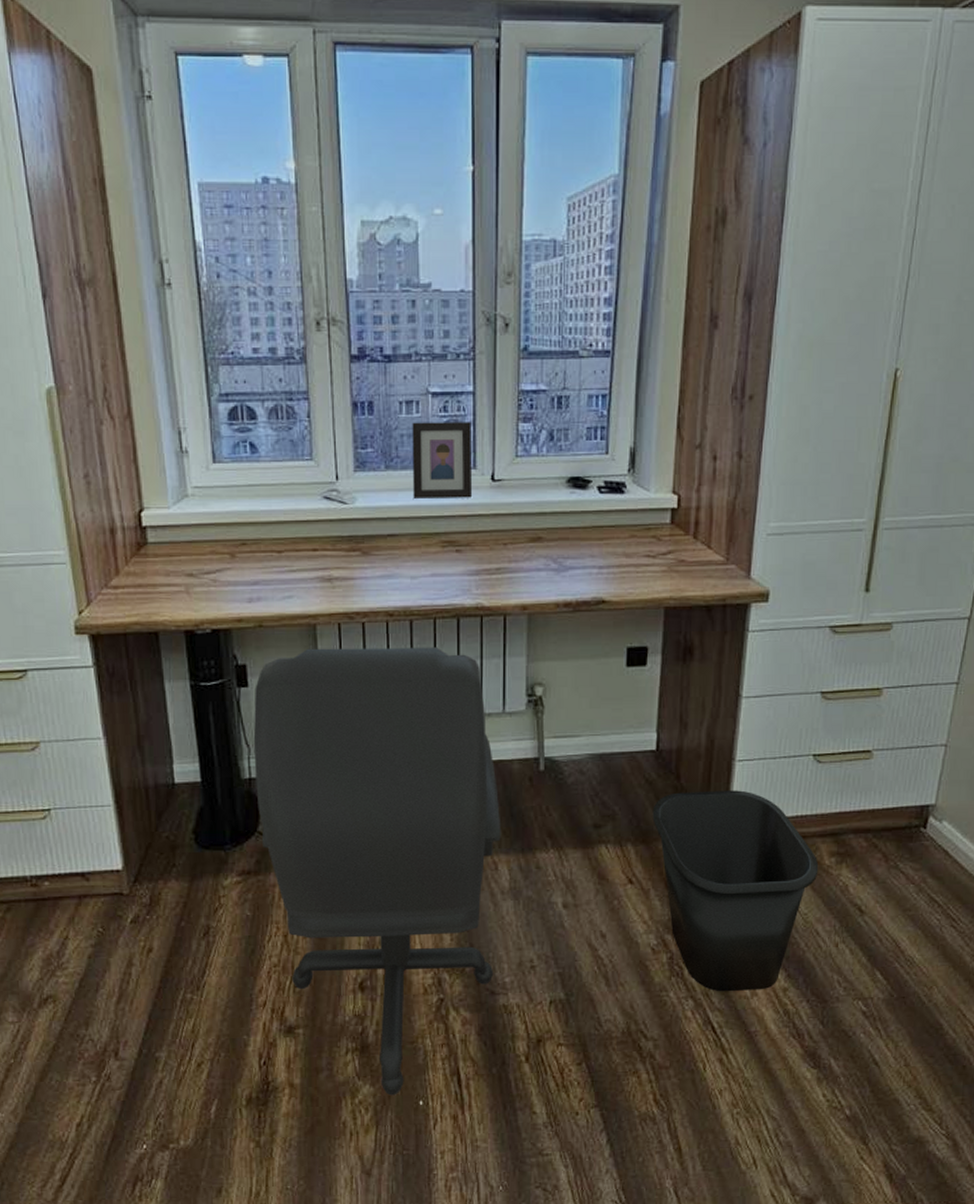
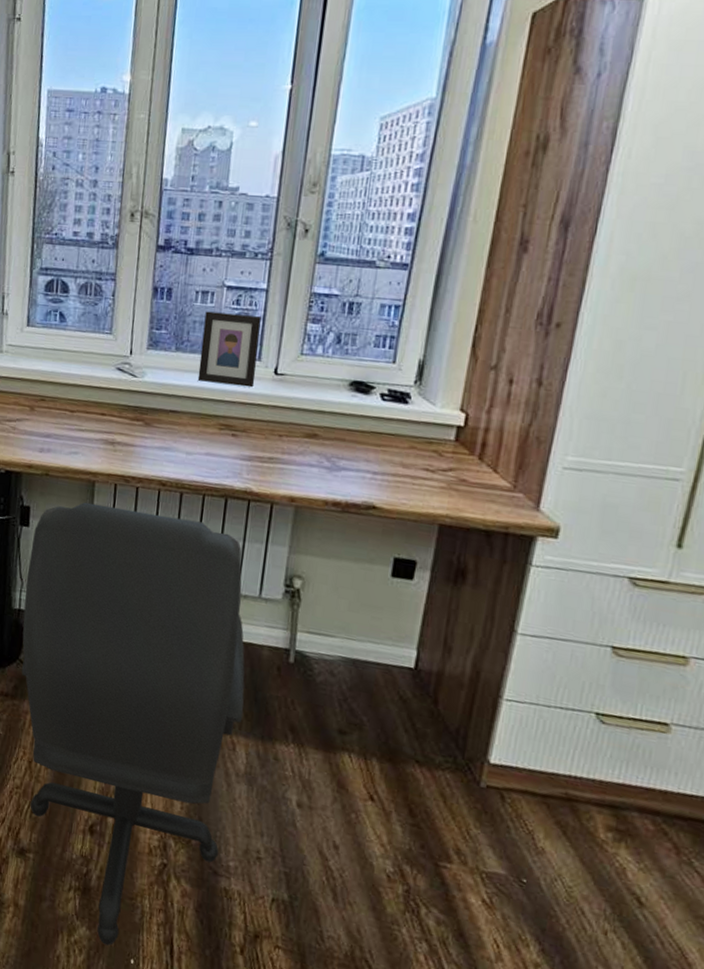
waste bin: present [652,790,819,992] -> none [402,717,592,958]

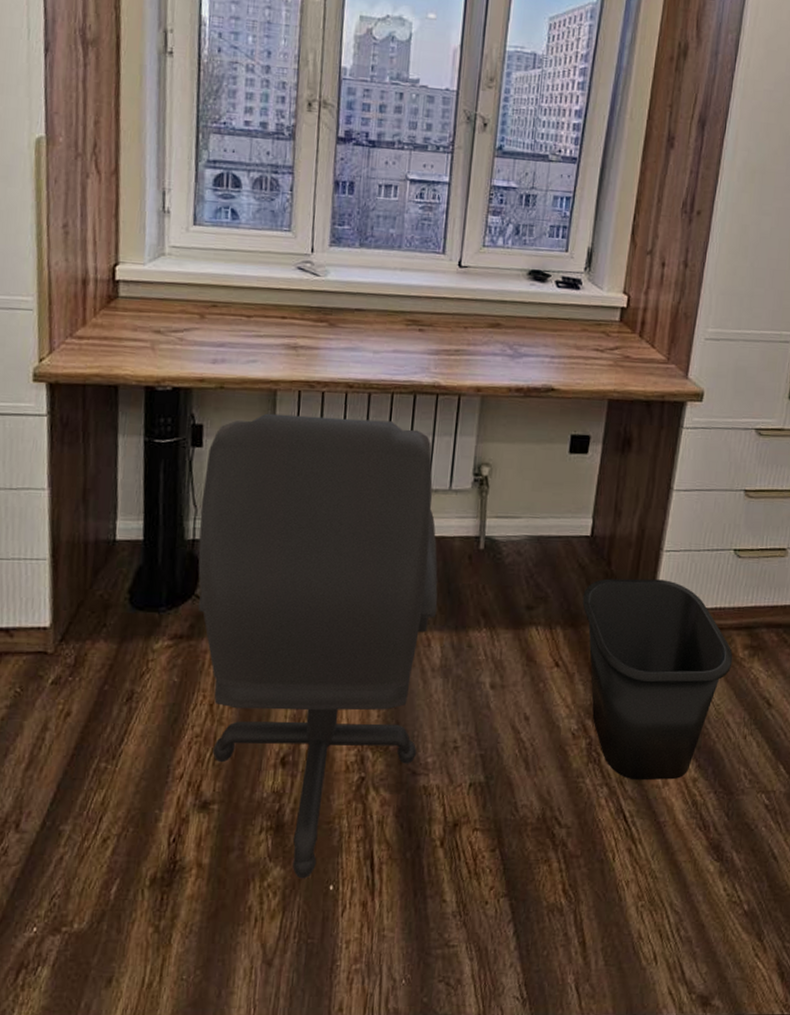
picture frame: present [197,311,261,388] -> none [383,205,445,281]
waste bin: none [402,717,592,958] -> present [582,578,733,781]

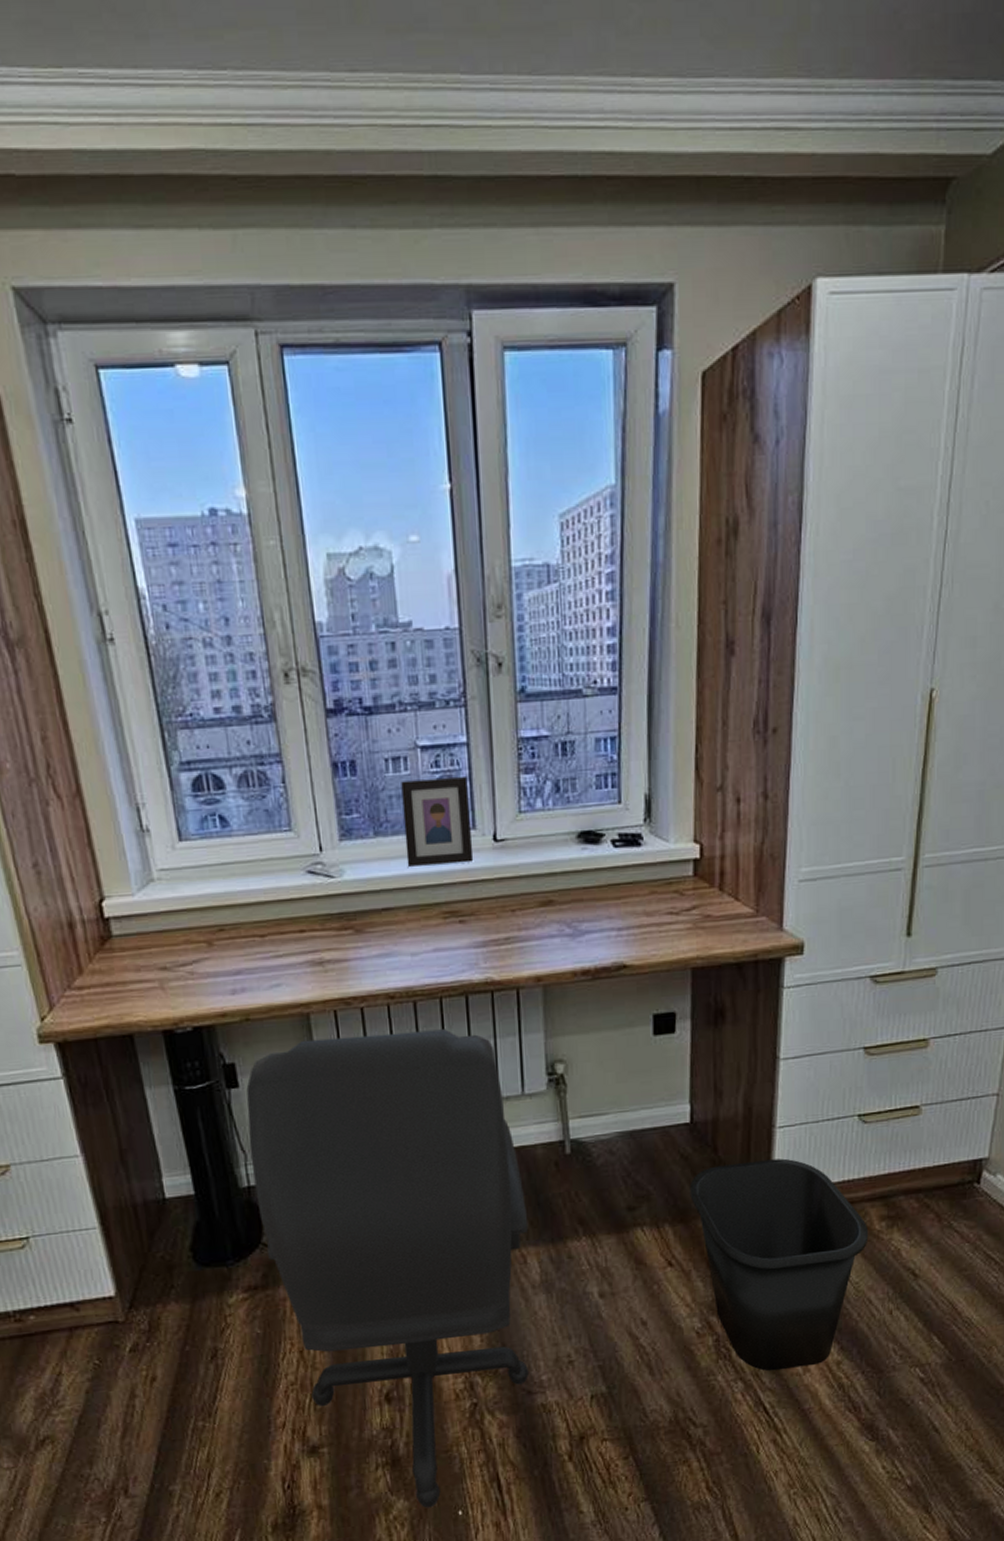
picture frame: none [383,205,445,281] -> present [401,777,474,867]

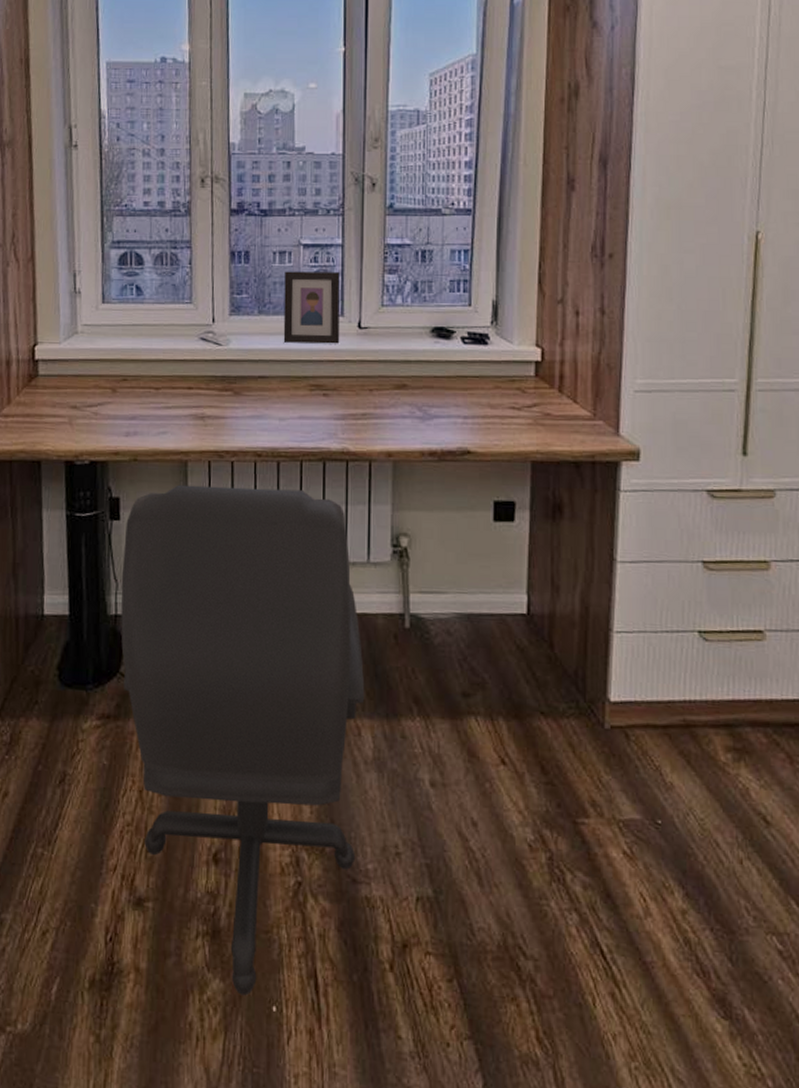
waste bin: present [689,1158,869,1371] -> none [525,663,714,910]

